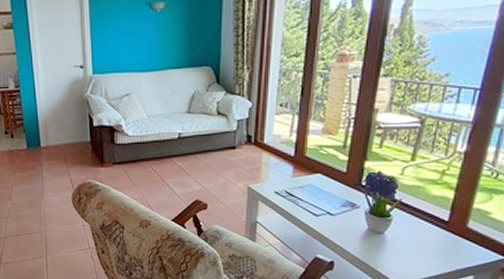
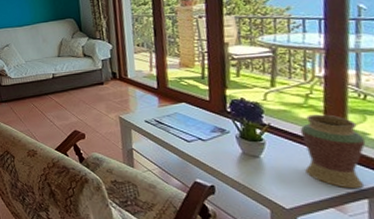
vase: none [424,192,486,266] -> present [300,114,366,189]

